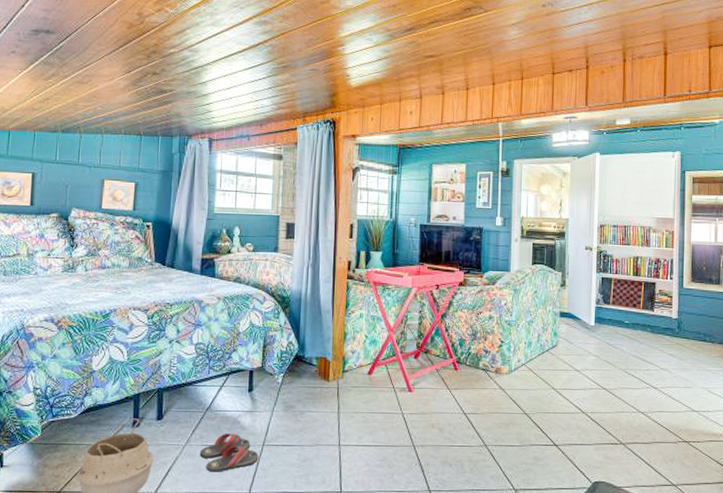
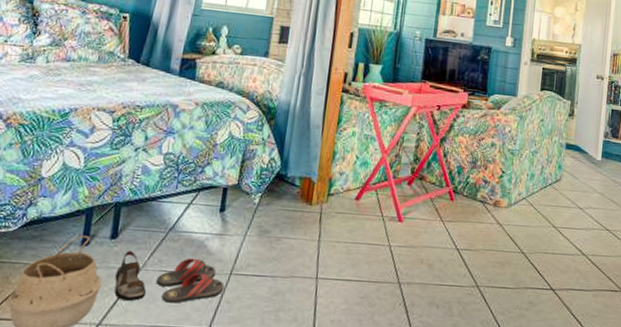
sandal: none [164,429,193,473] -> present [114,250,147,302]

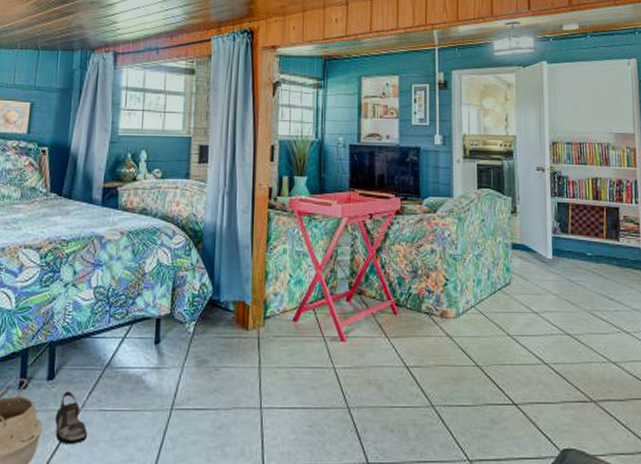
flip-flop: present [156,257,224,303] -> none [96,394,166,444]

